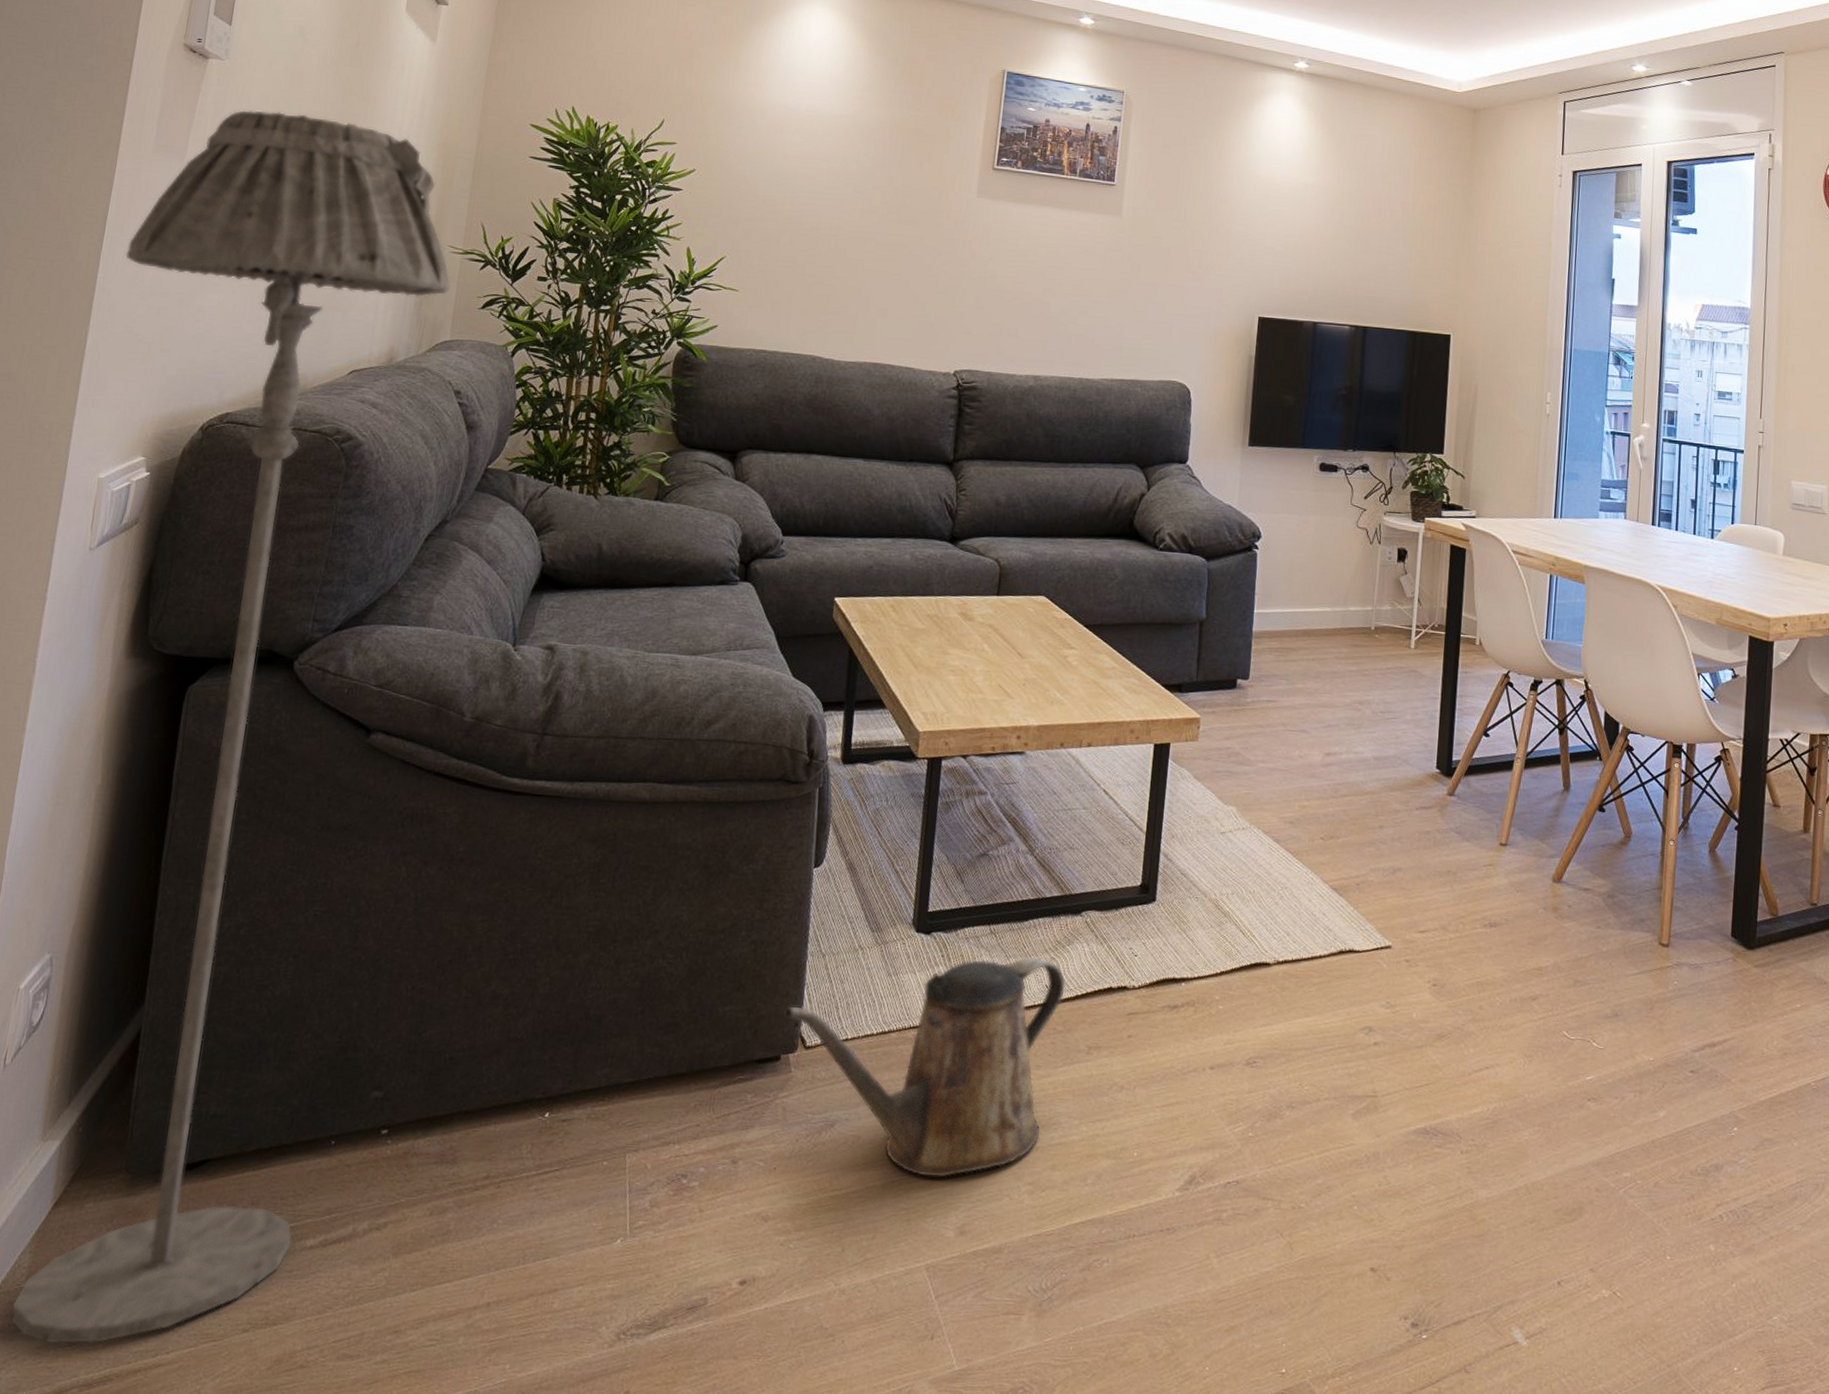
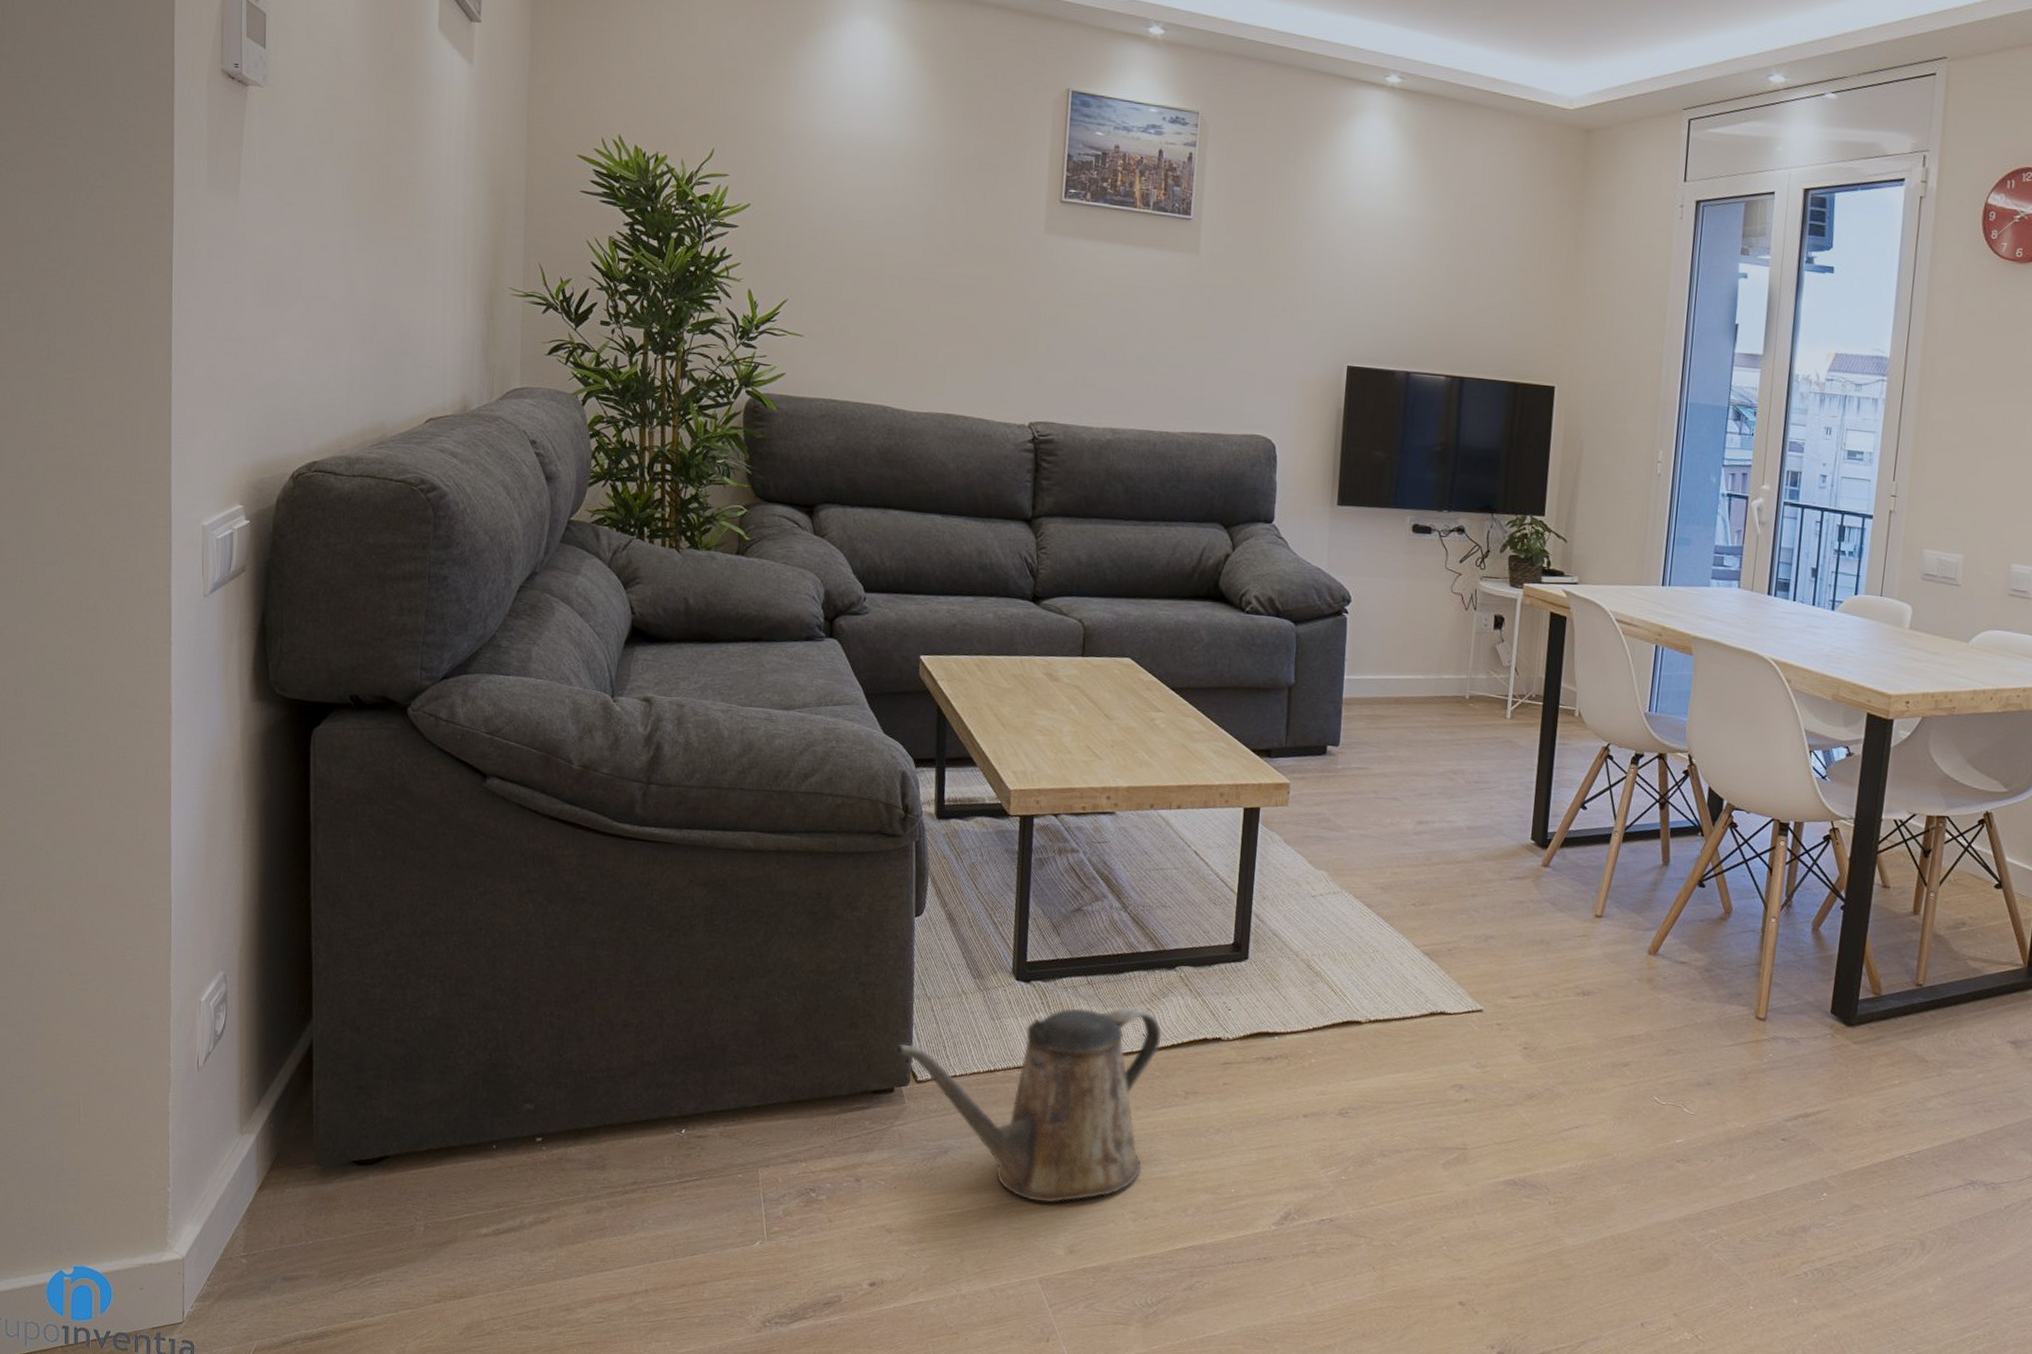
floor lamp: present [11,110,451,1345] -> none [196,141,516,1305]

